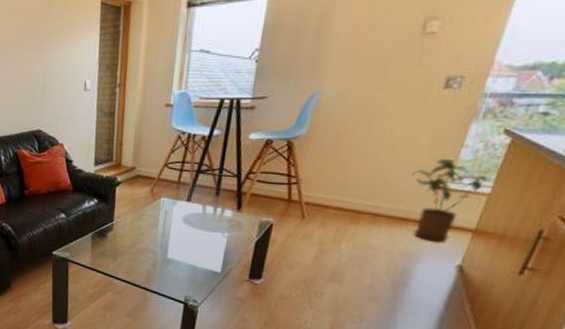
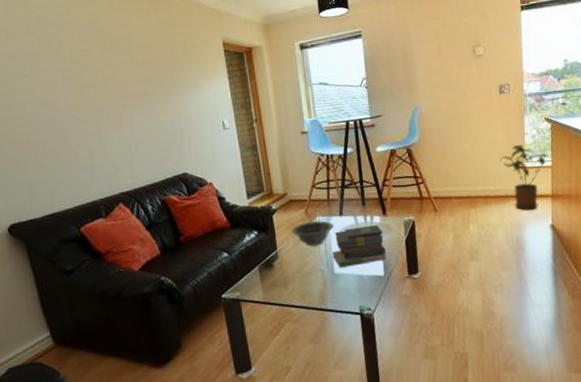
decorative bowl: none [132,201,178,227] -> present [291,220,334,247]
books: none [169,216,232,258] -> present [332,225,386,268]

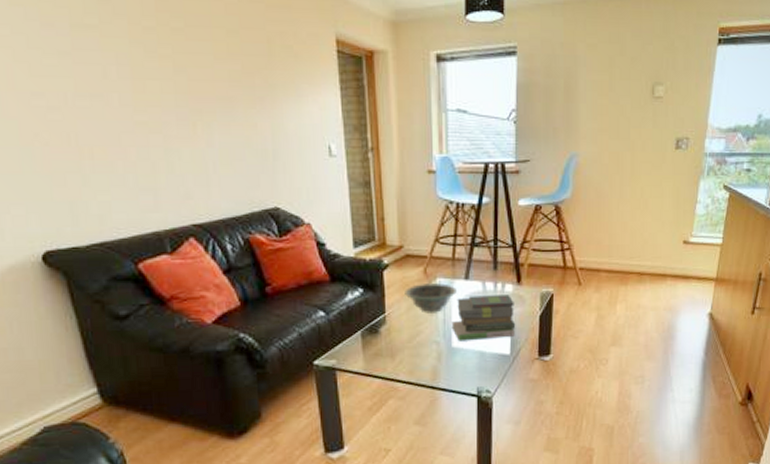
house plant: present [500,145,548,210] -> none [663,215,719,294]

